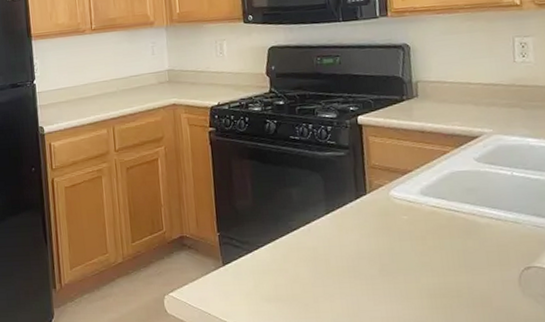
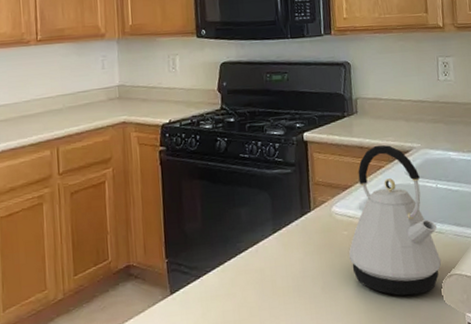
kettle: none [409,129,518,285] -> present [348,145,442,296]

